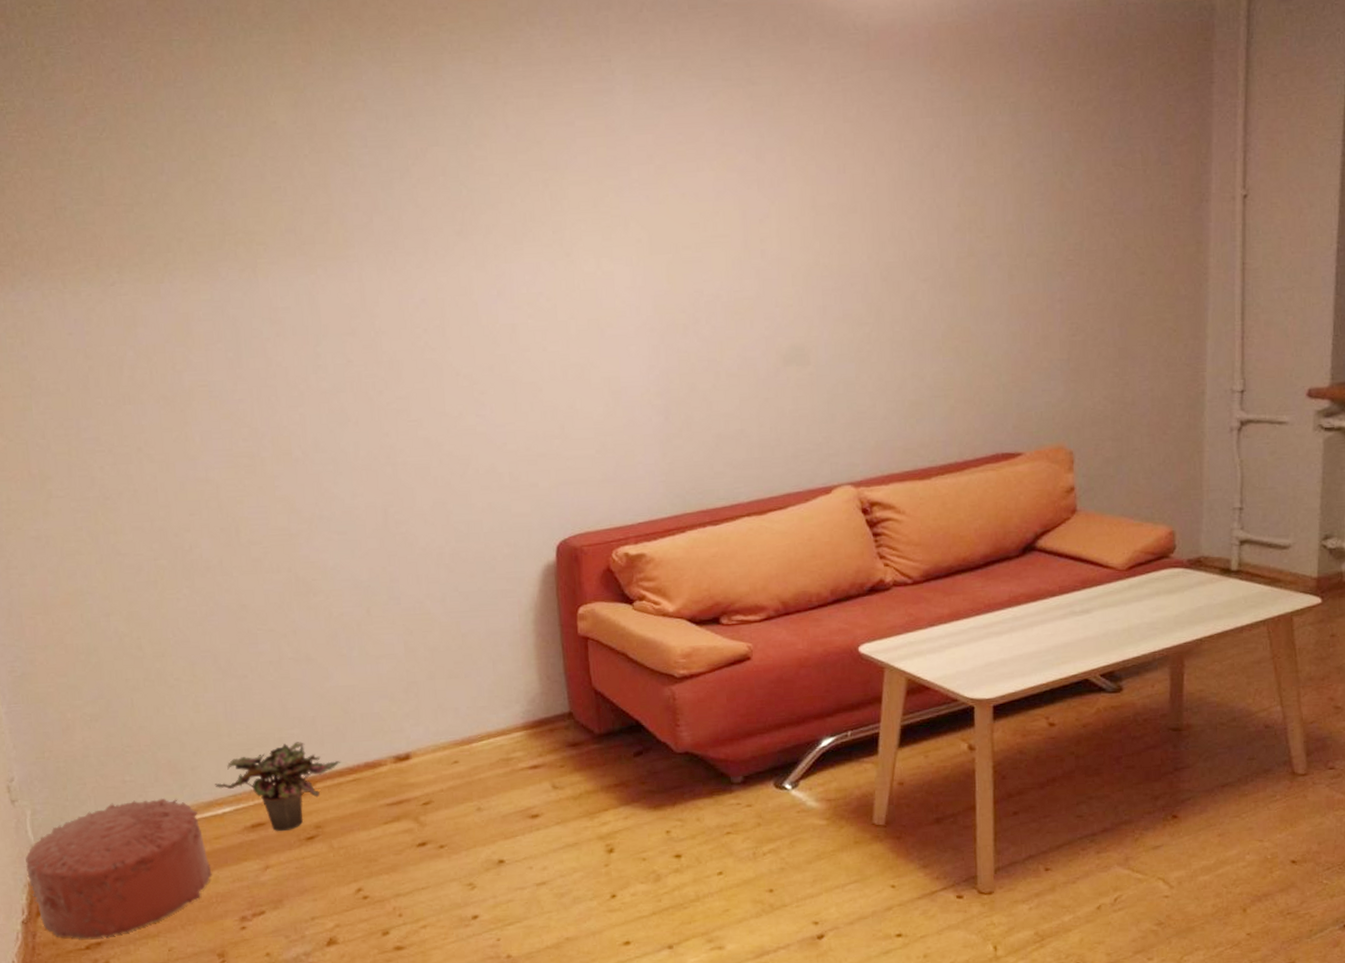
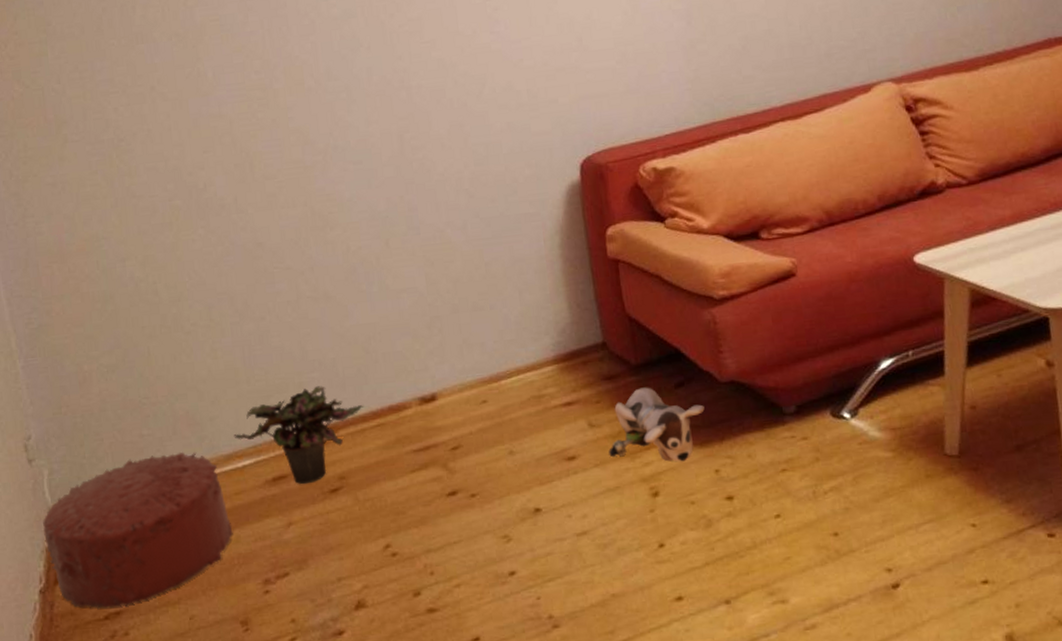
dog toy: none [570,754,660,823] -> present [608,387,705,462]

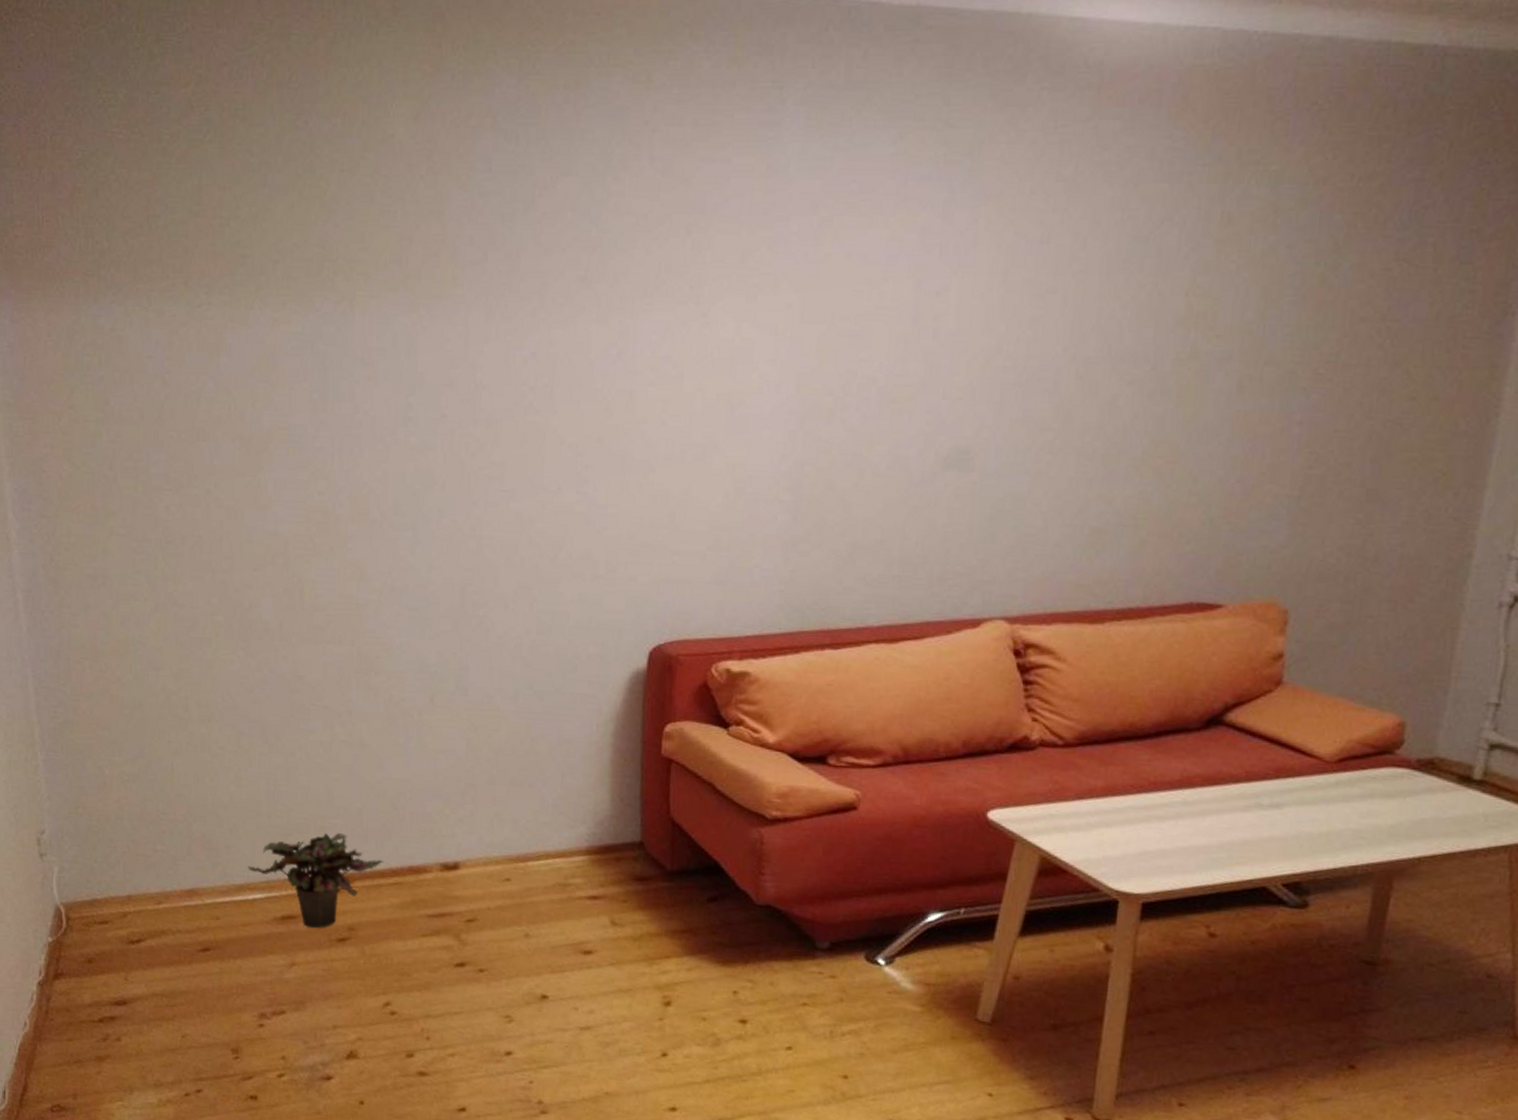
pouf: present [43,452,233,609] -> none [48,871,235,1012]
dog toy: present [608,387,705,462] -> none [627,895,734,977]

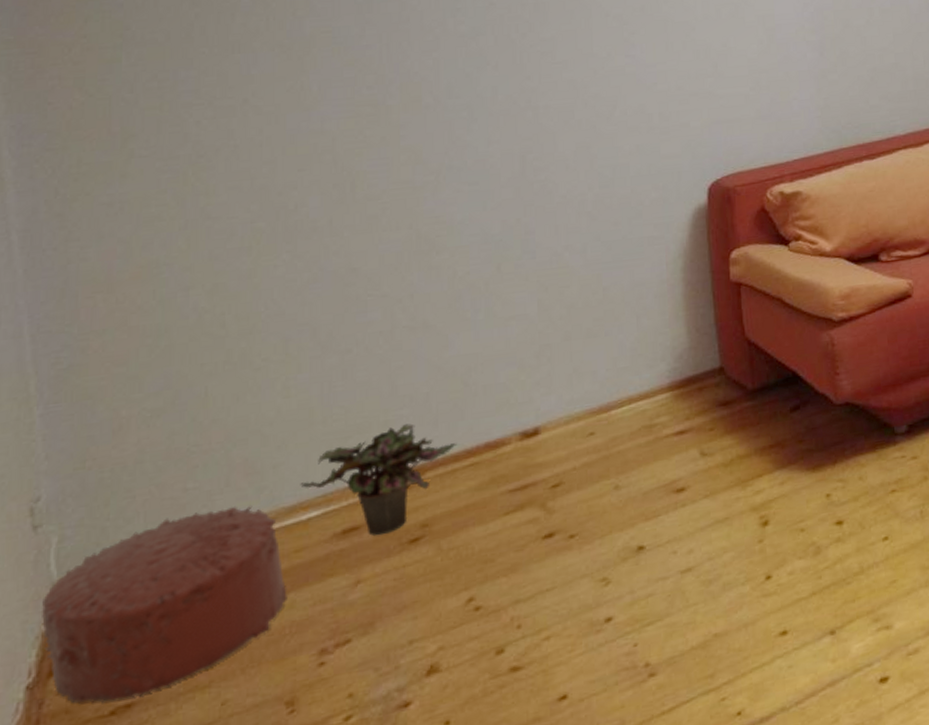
pouf: none [48,871,235,1012] -> present [42,506,287,703]

